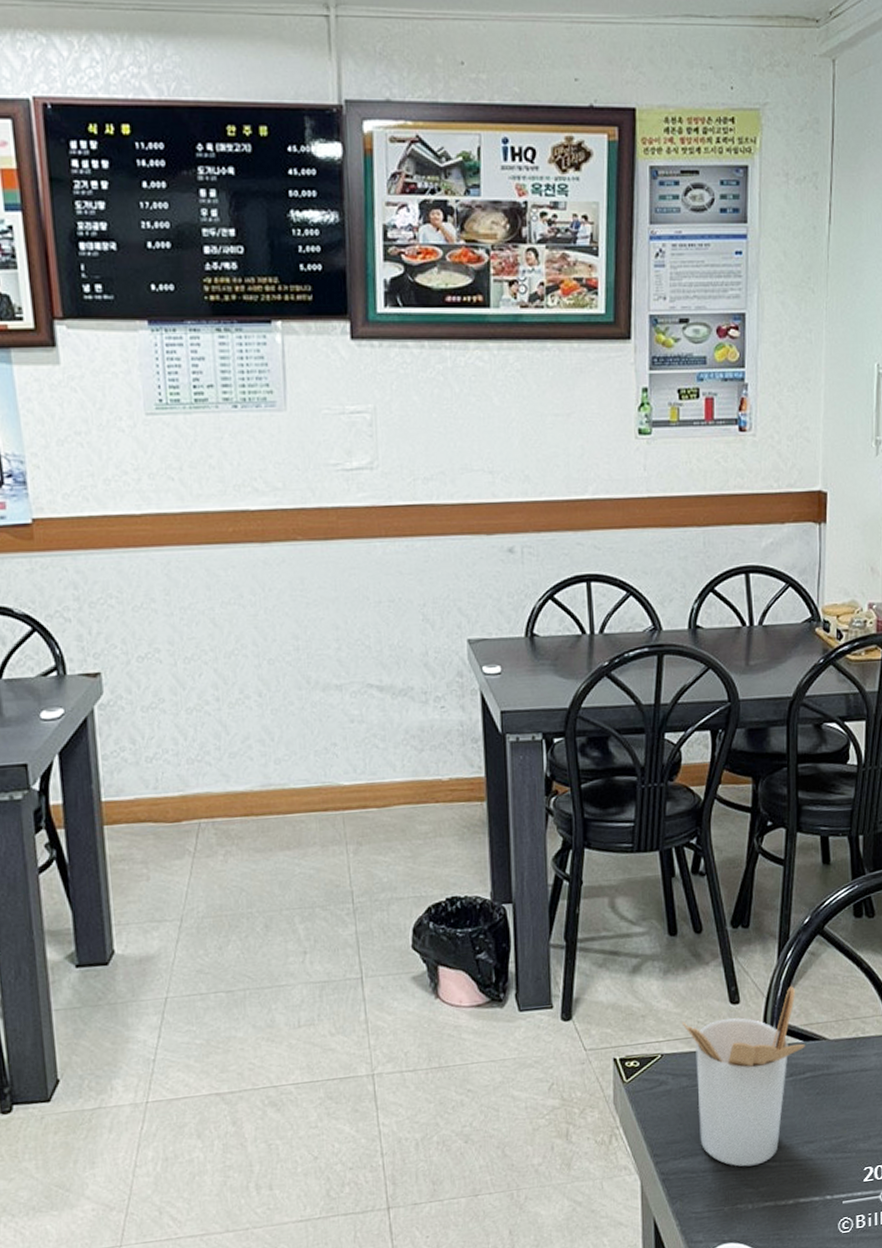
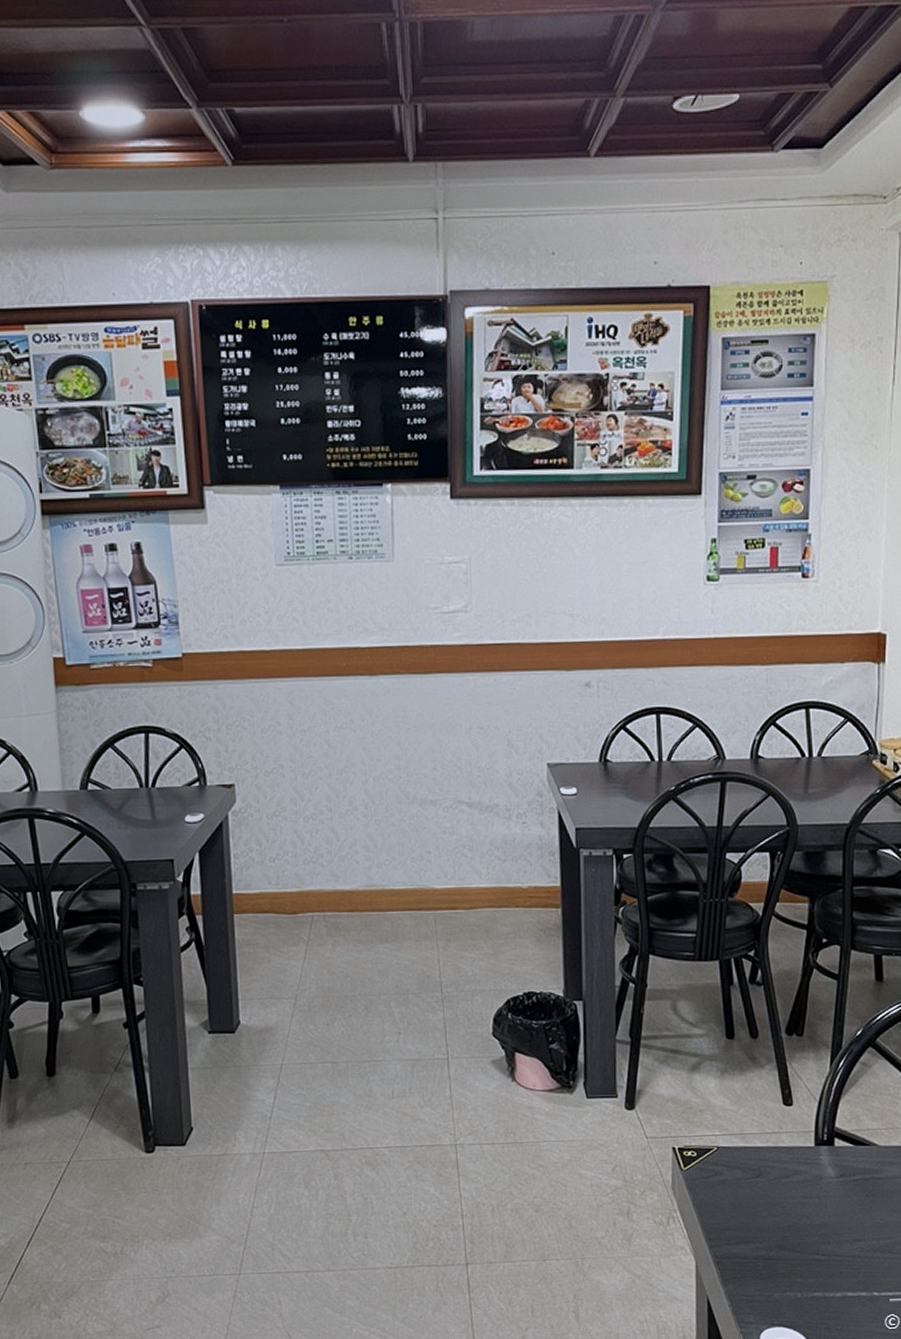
utensil holder: present [681,985,805,1167] -> none [737,1092,855,1258]

